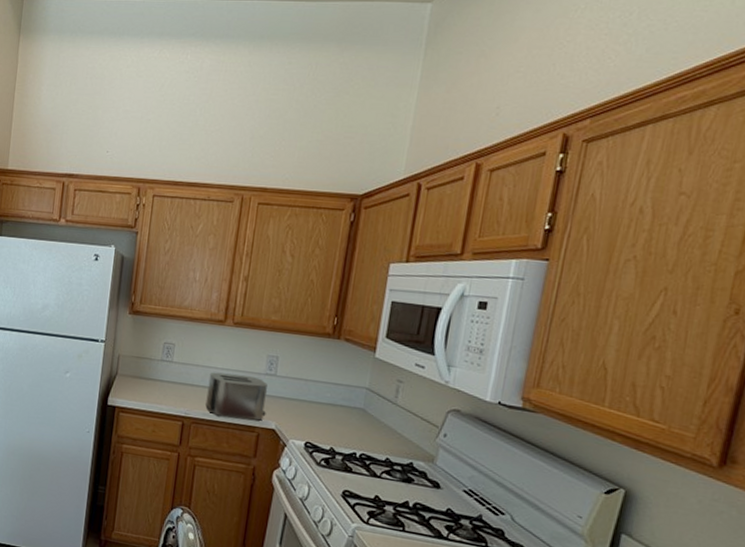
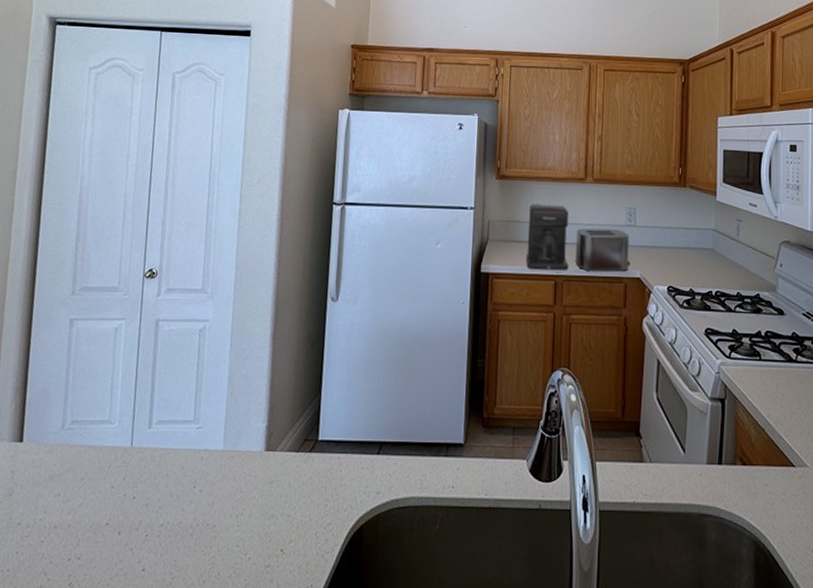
coffee maker: none [154,343,204,414] -> present [526,204,569,271]

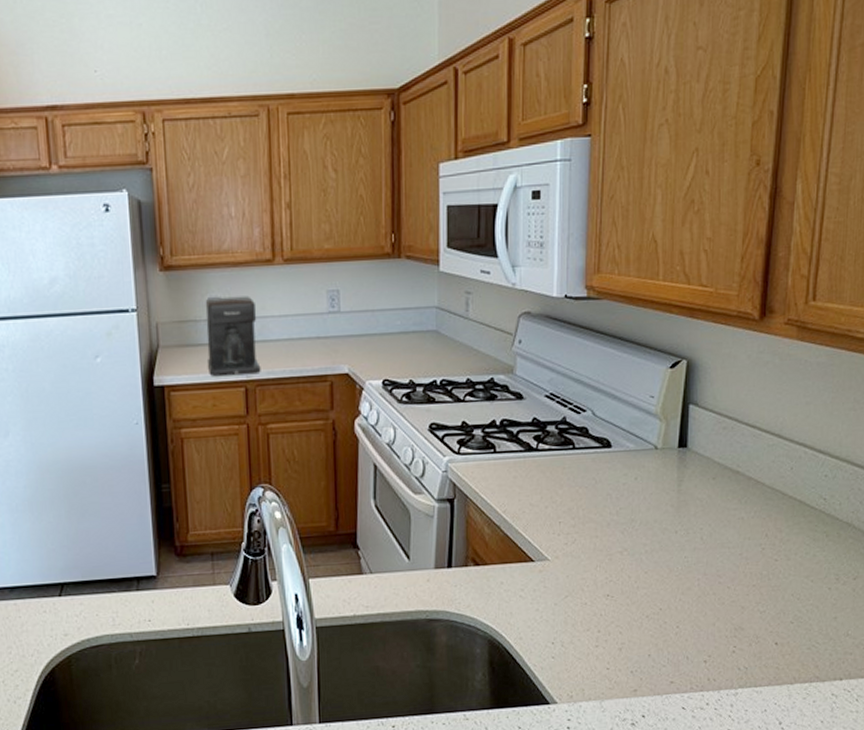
toaster: present [575,228,631,273] -> none [266,318,336,373]

